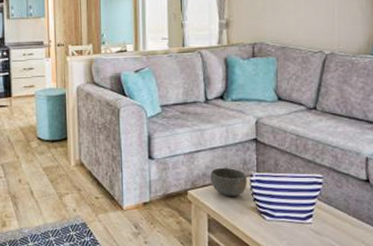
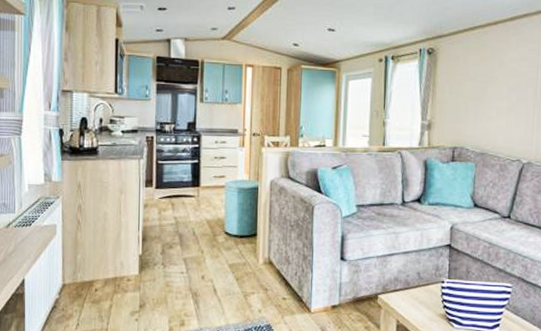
bowl: present [211,167,247,196] -> none [402,272,438,302]

